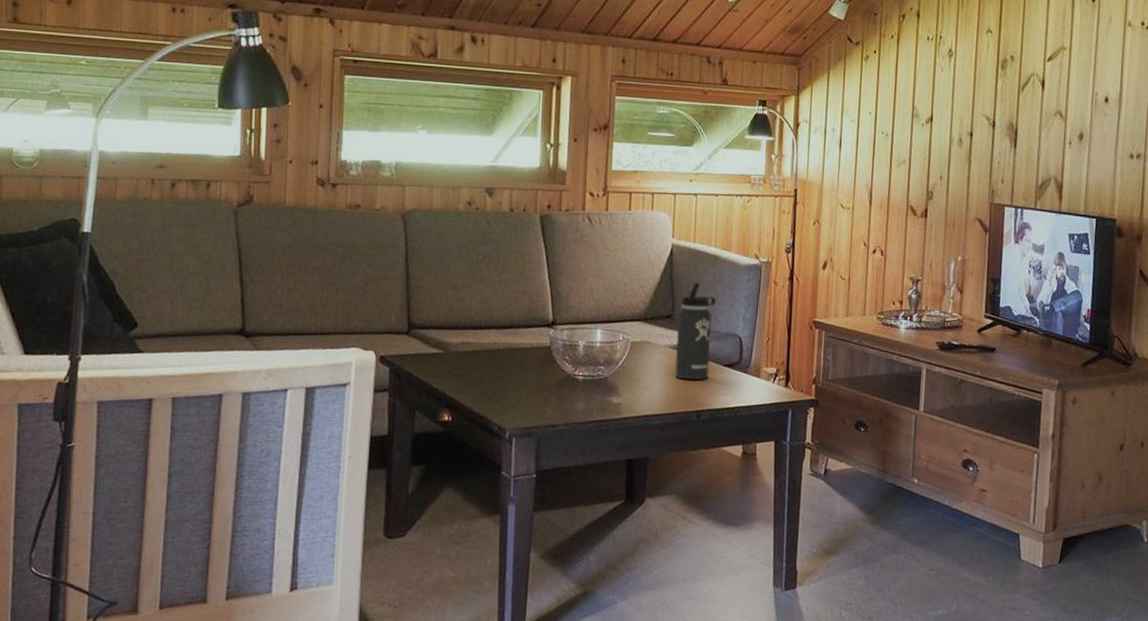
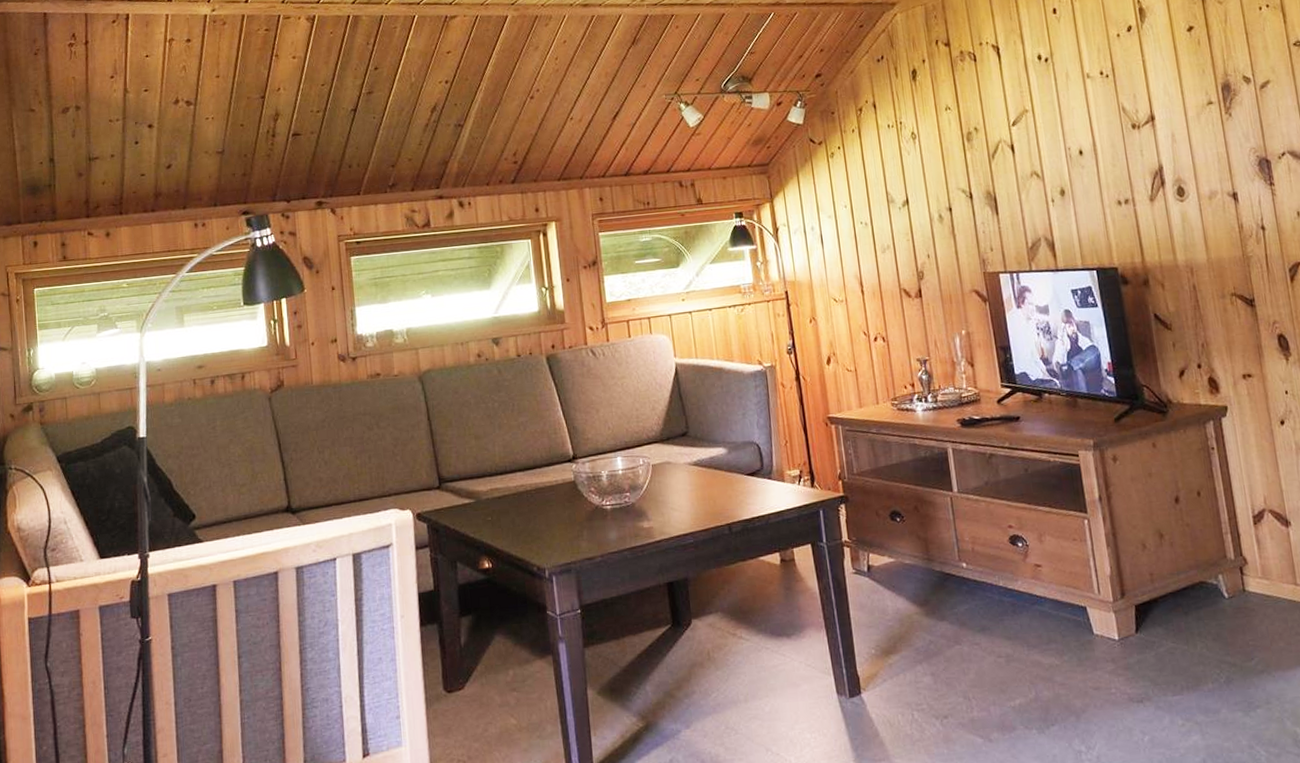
thermos bottle: present [675,282,716,380] -> none [692,397,734,494]

